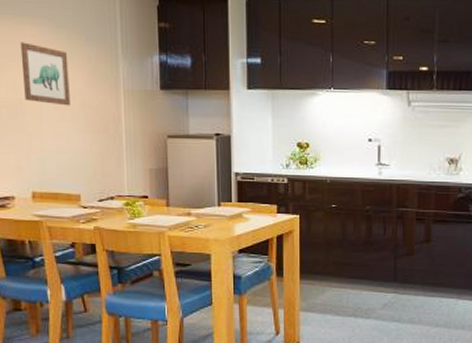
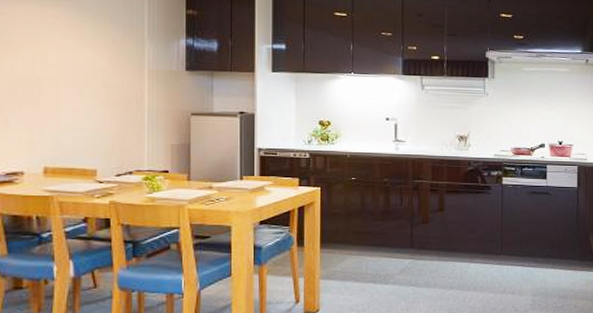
wall art: present [20,42,70,106] -> none [41,23,92,84]

